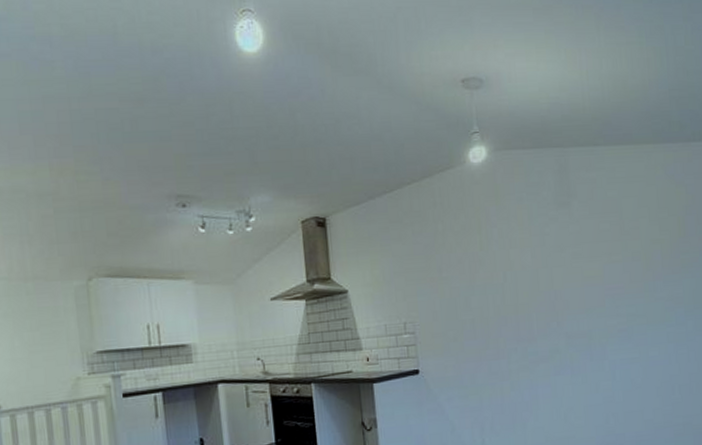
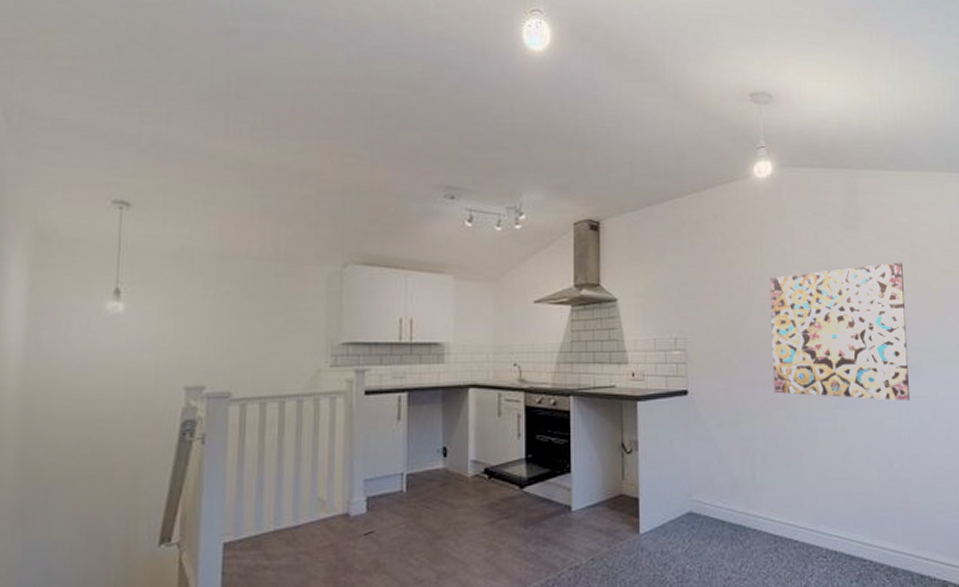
wall art: none [489,234,623,367] -> present [770,262,911,401]

